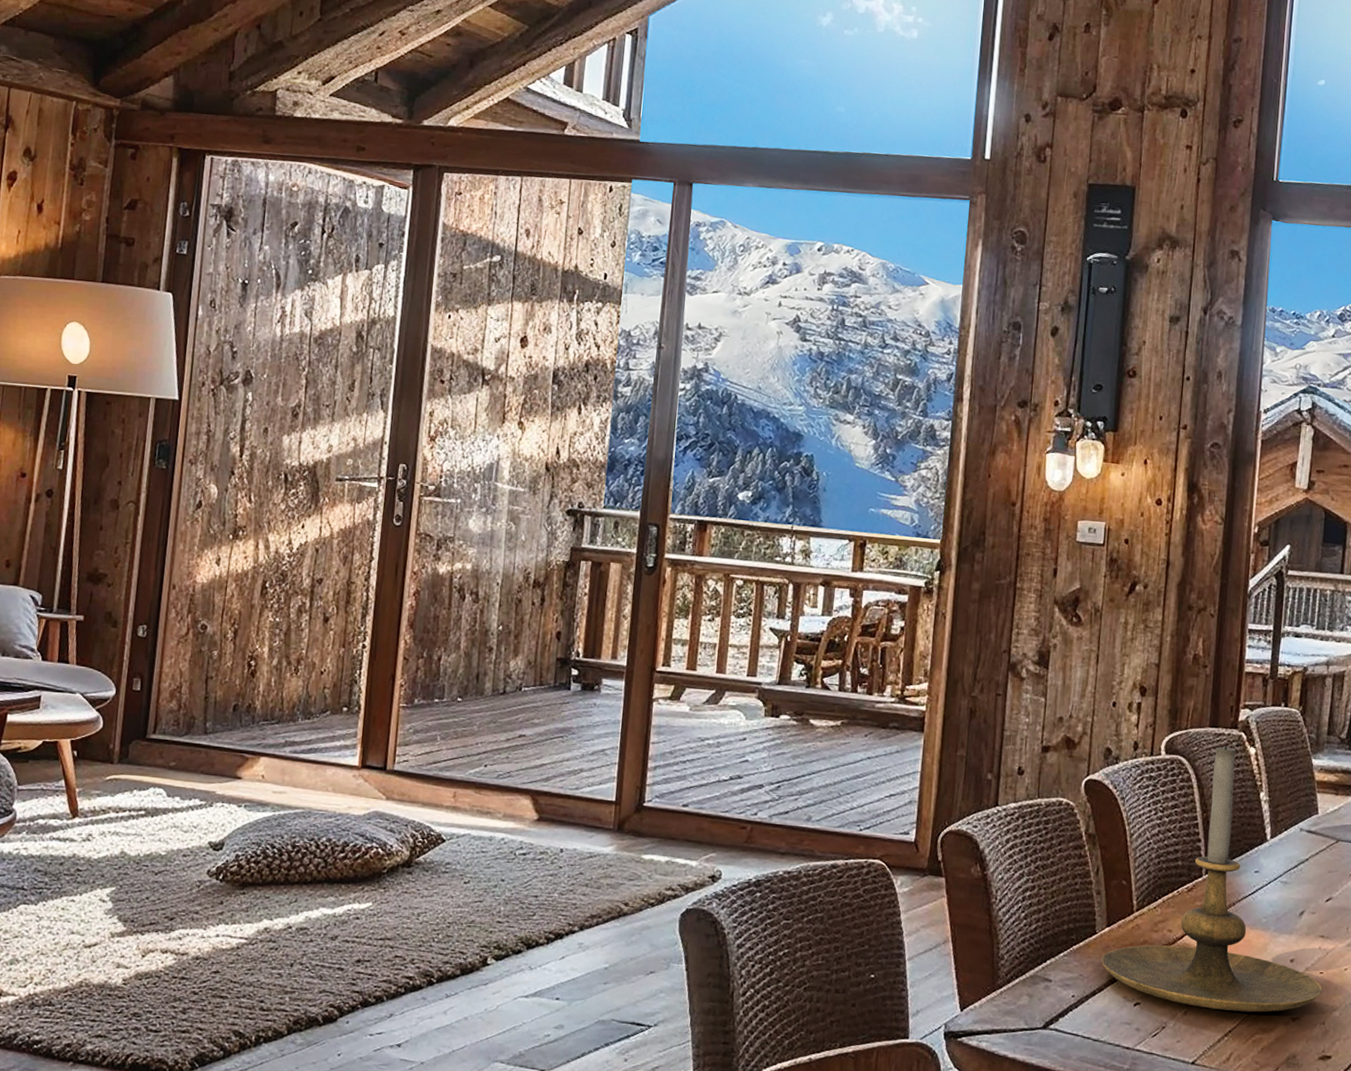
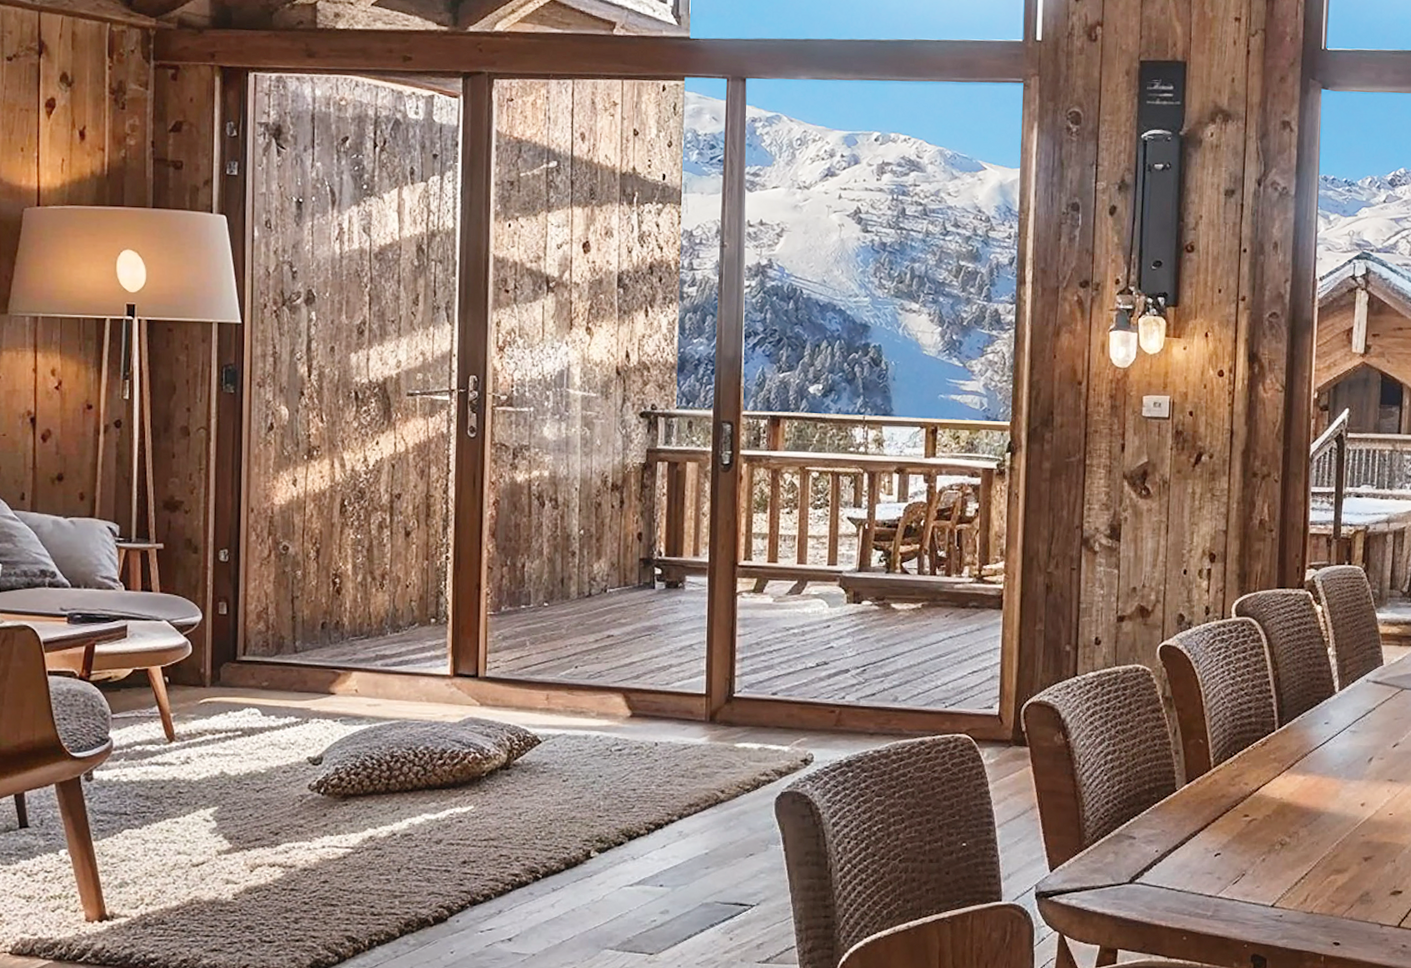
candle holder: present [1101,745,1322,1013] -> none [1182,605,1392,855]

